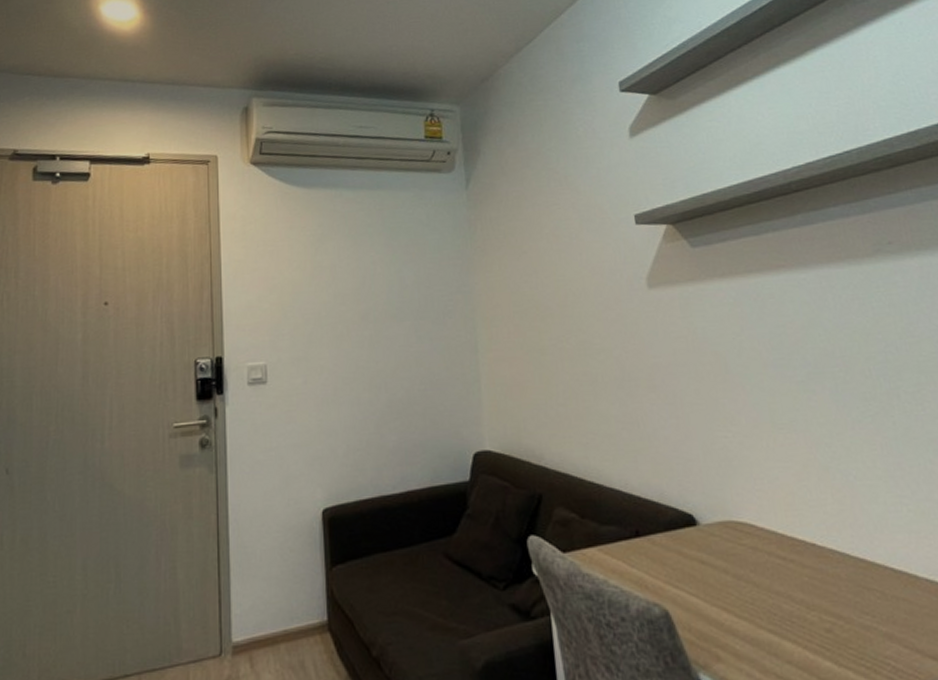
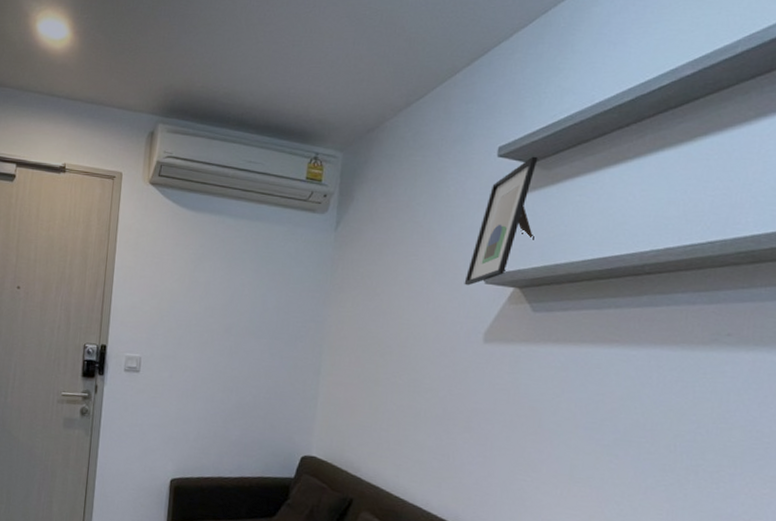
picture frame: none [613,87,675,229] -> present [464,156,538,286]

